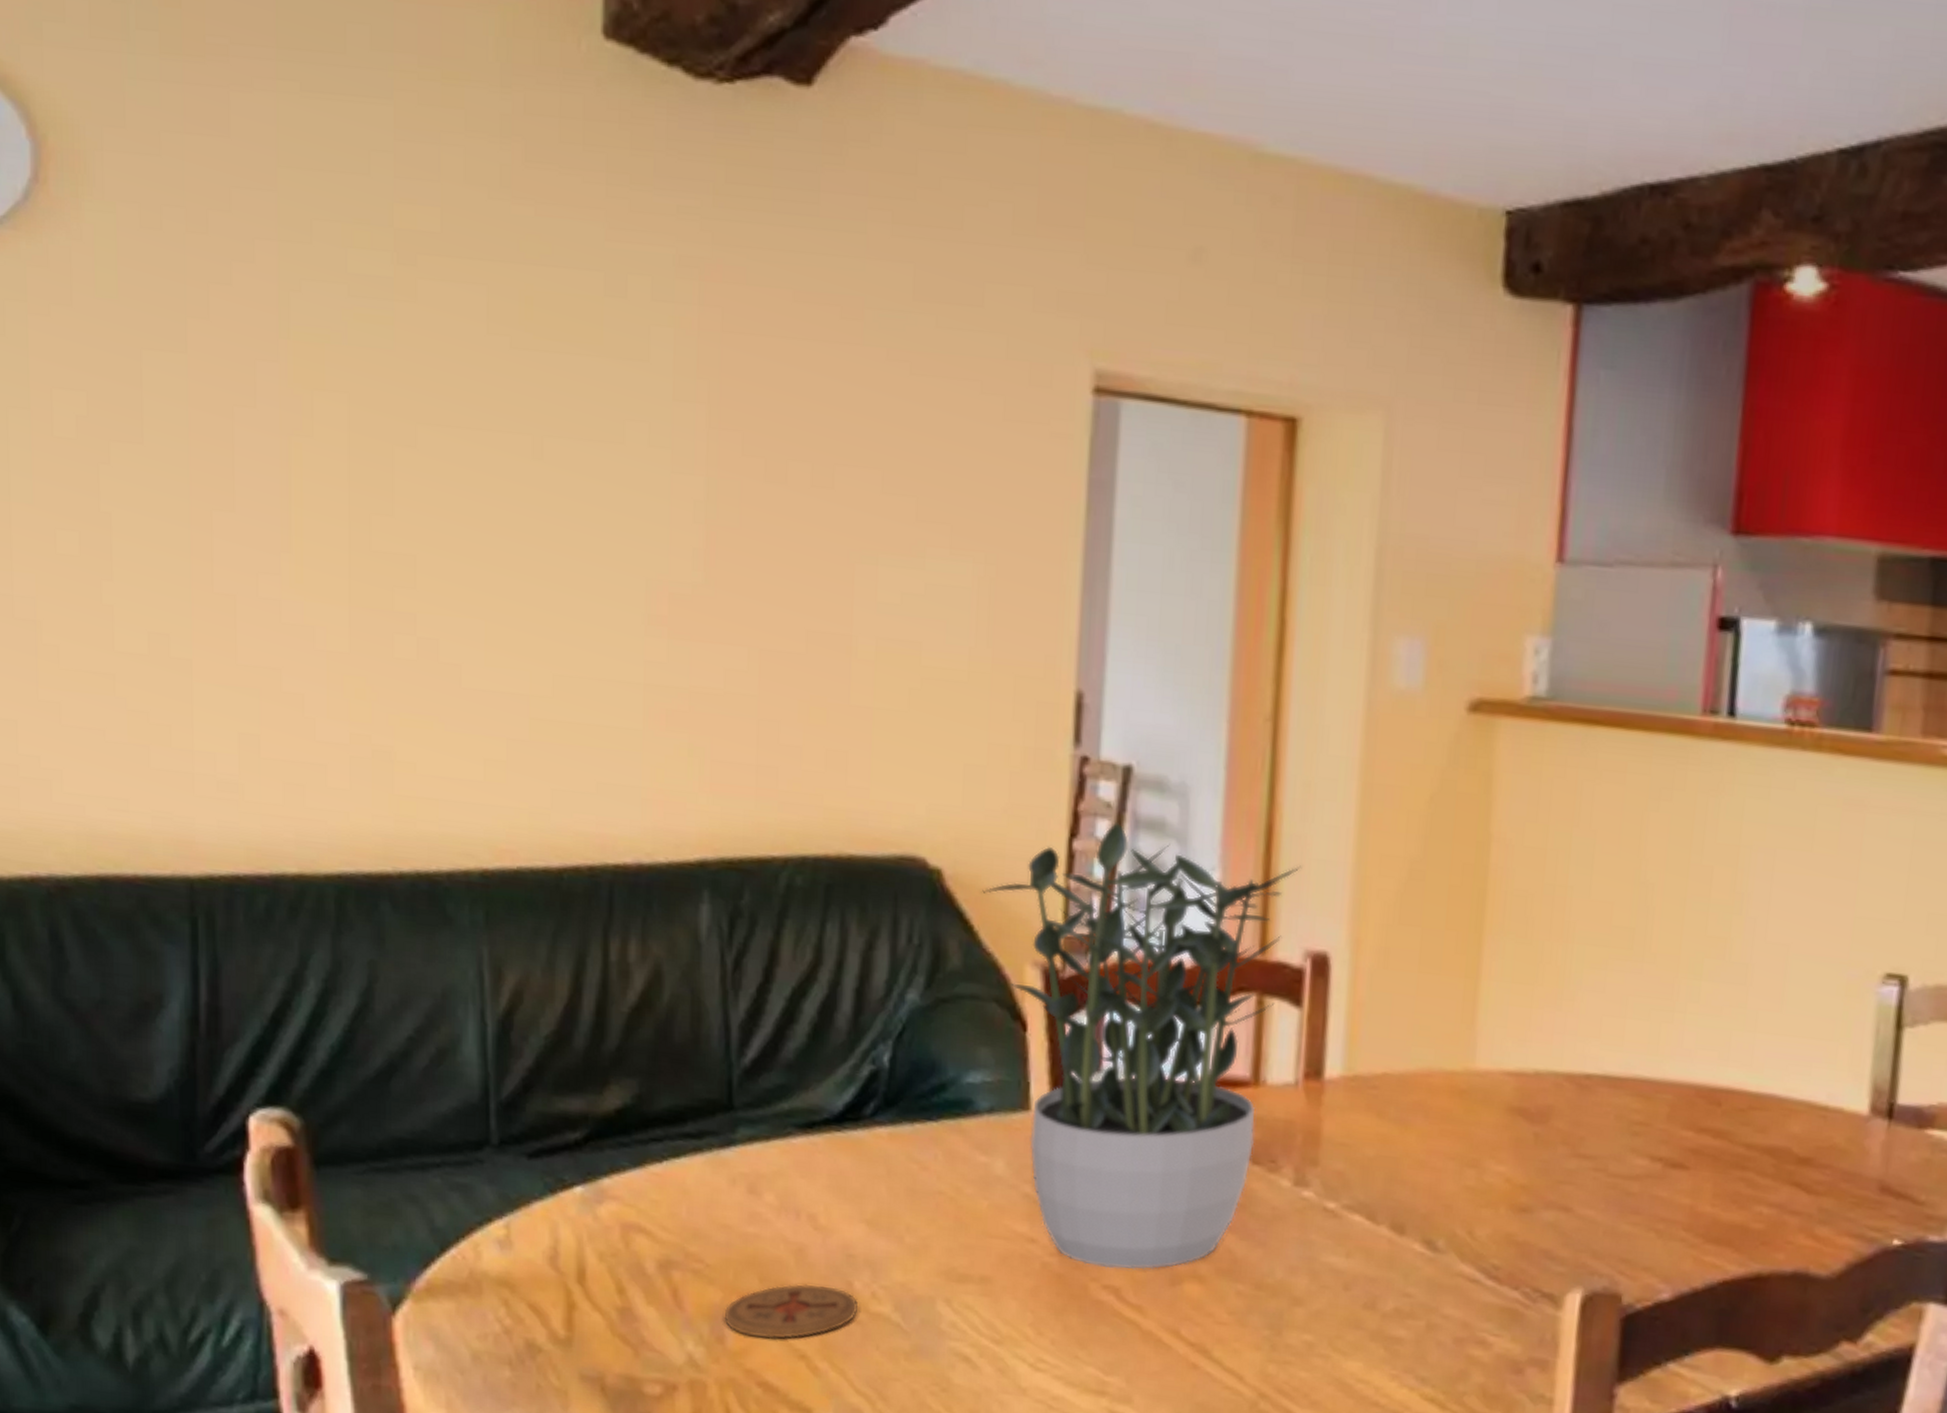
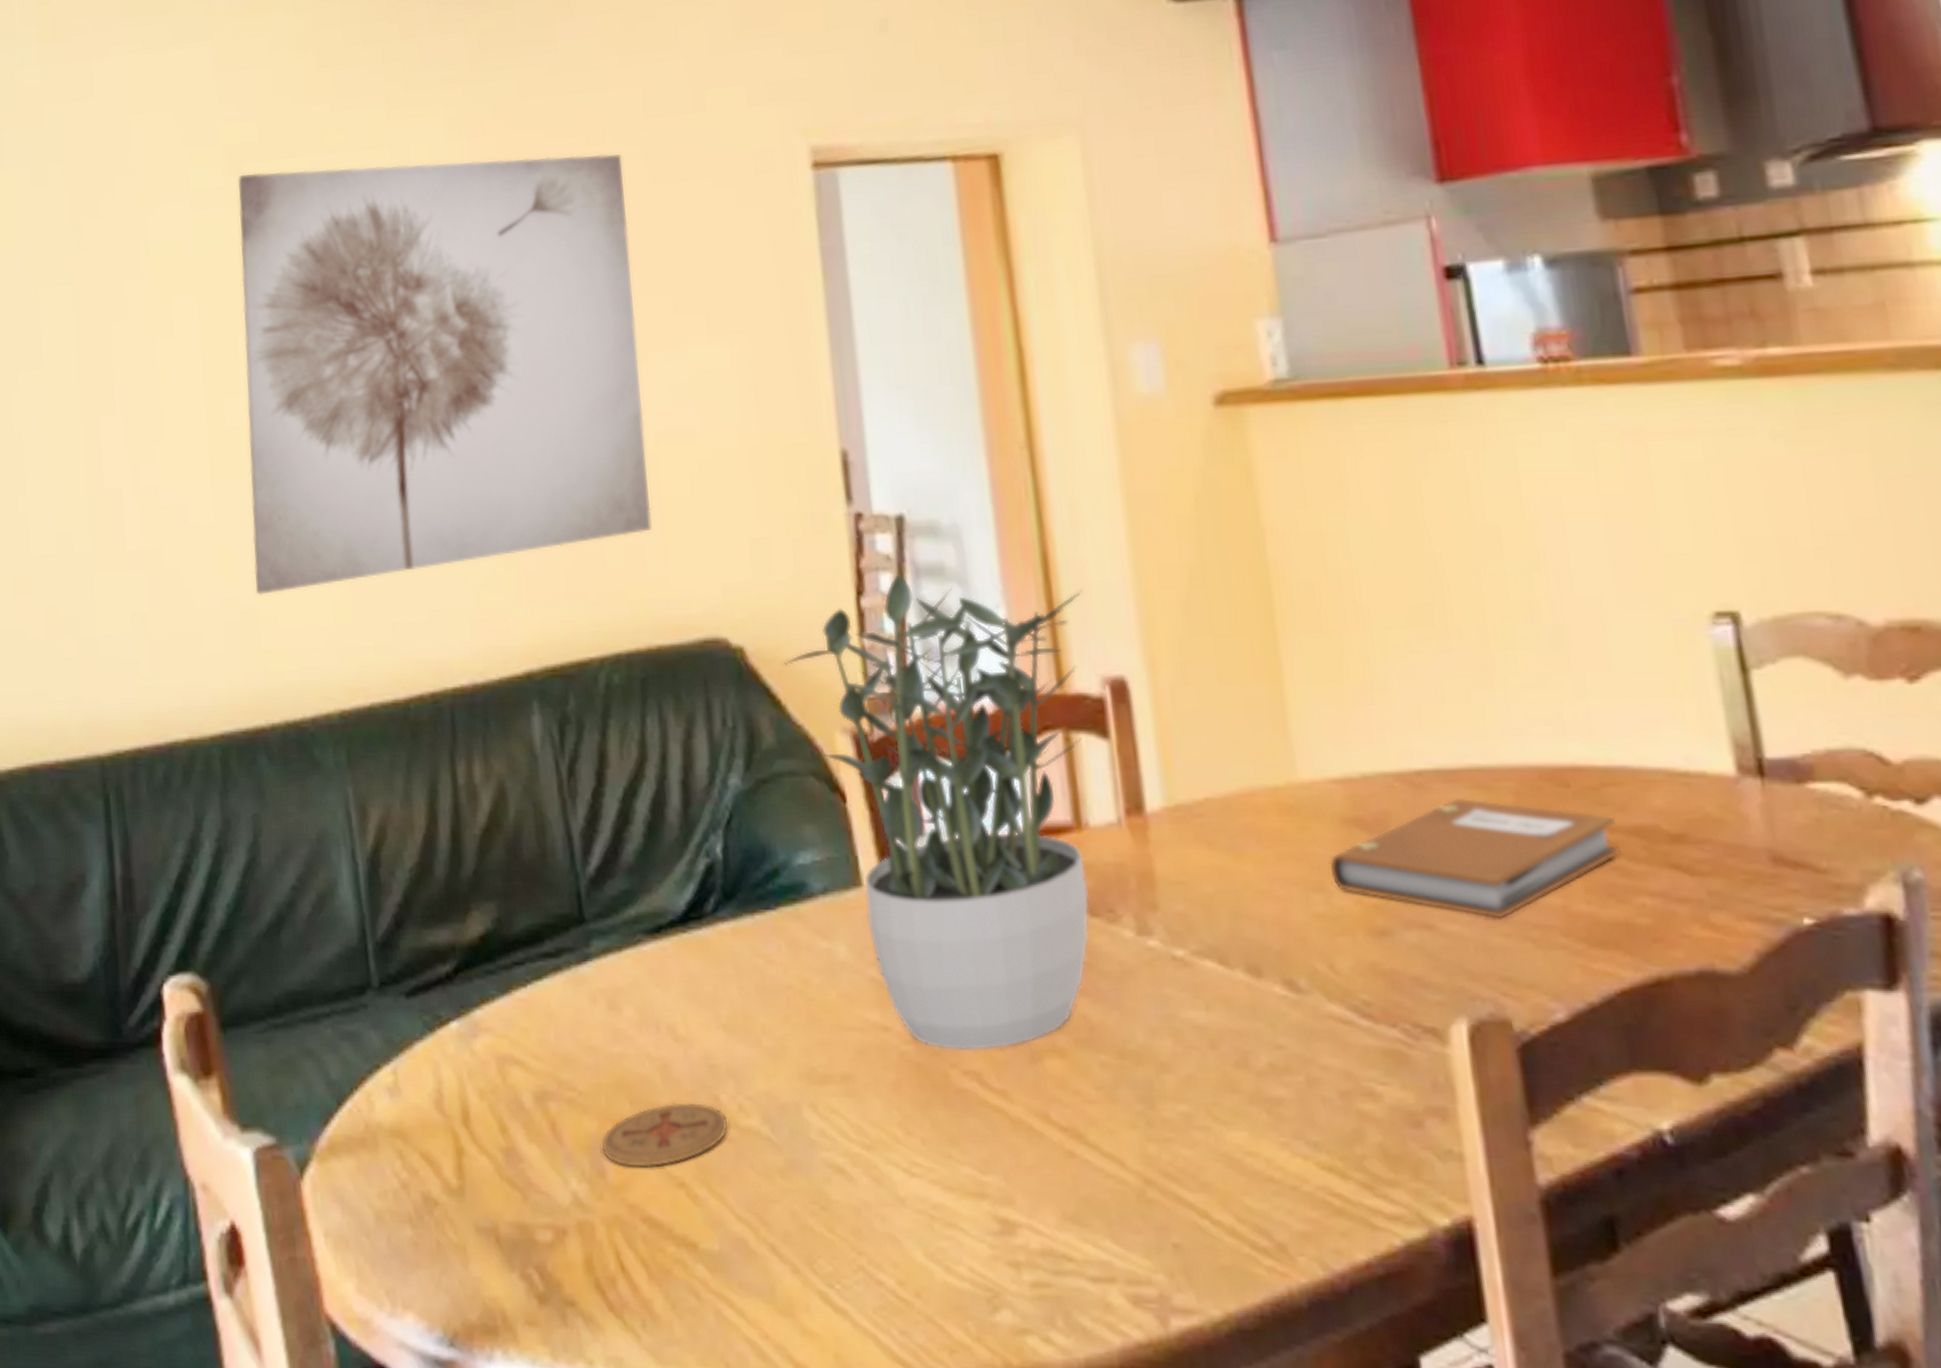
wall art: none [393,267,880,741] -> present [237,154,652,595]
notebook: none [1487,1103,1754,1211] -> present [1329,799,1621,919]

